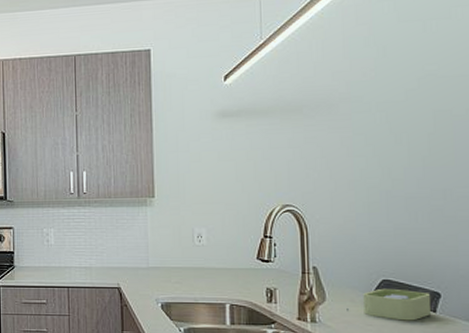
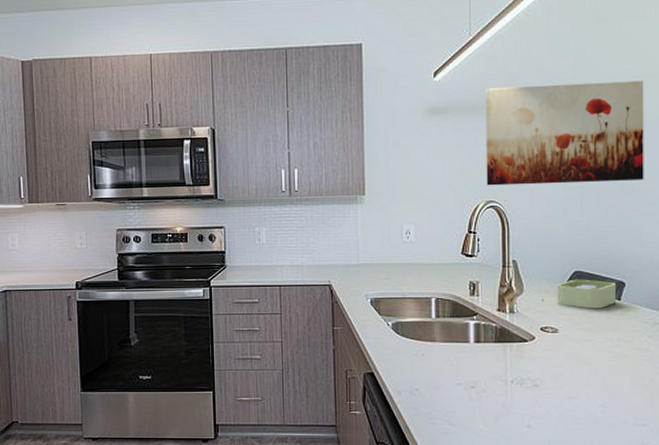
wall art: none [279,81,457,190] -> present [485,80,644,186]

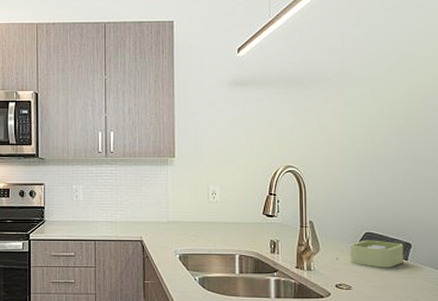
wall art: present [485,80,644,186] -> none [284,62,426,152]

